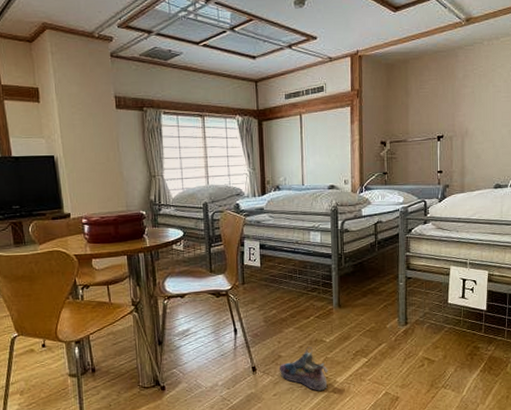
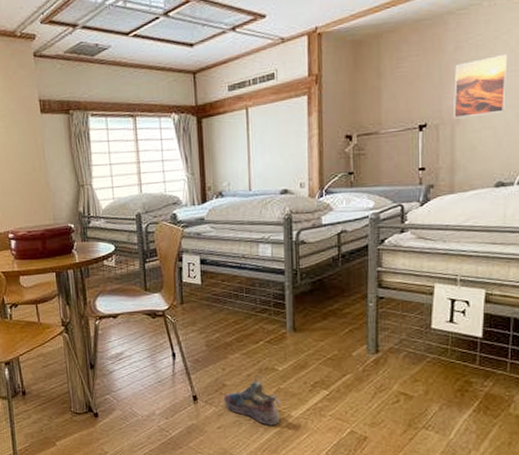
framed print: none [463,84,502,132] -> present [454,55,508,119]

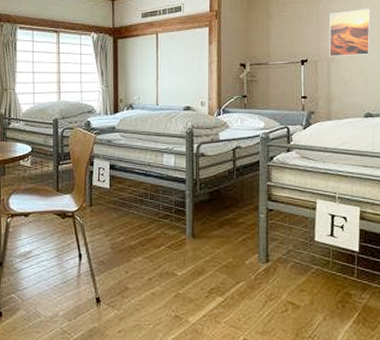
shoe: present [223,376,281,426] -> none [125,280,180,331]

